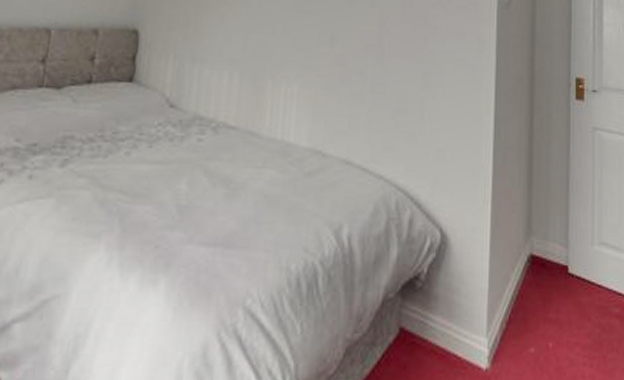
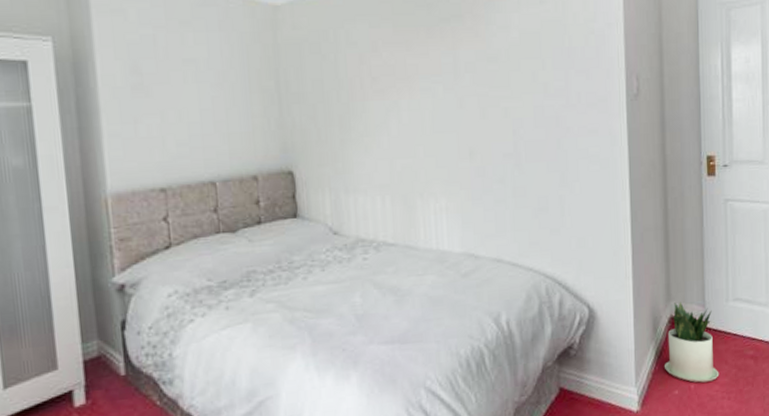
planter: none [520,238,581,341] -> present [664,302,719,383]

